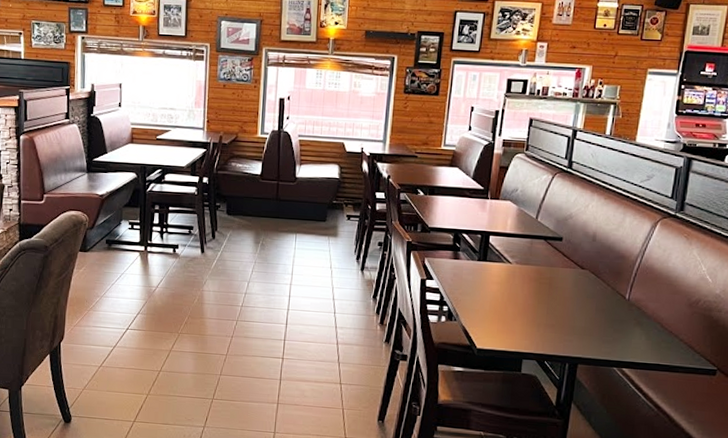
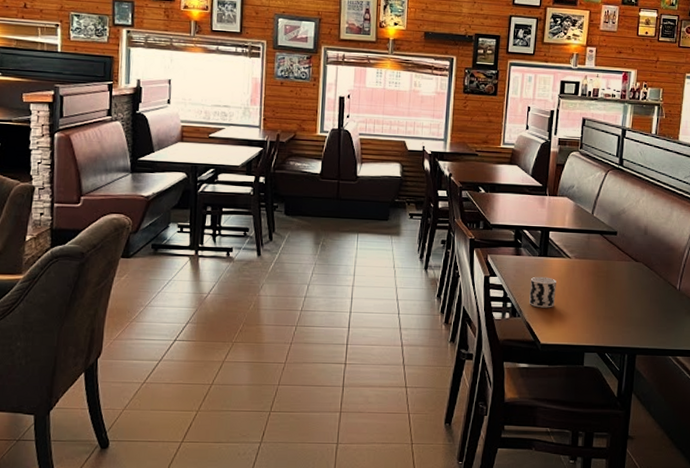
cup: none [466,281,495,313] -> present [529,276,556,308]

